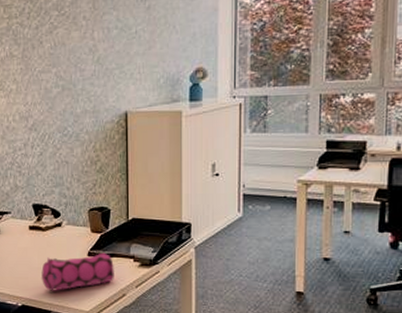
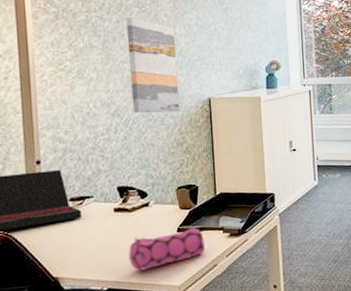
wall art: none [45,22,96,128] -> present [126,17,180,113]

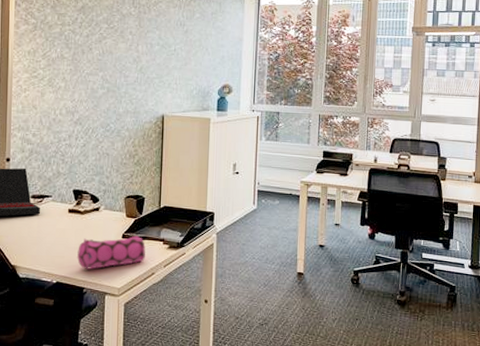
wall art: present [126,17,180,113] -> none [93,32,137,126]

